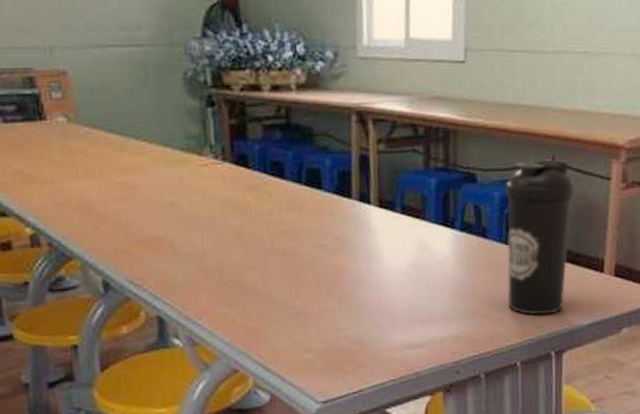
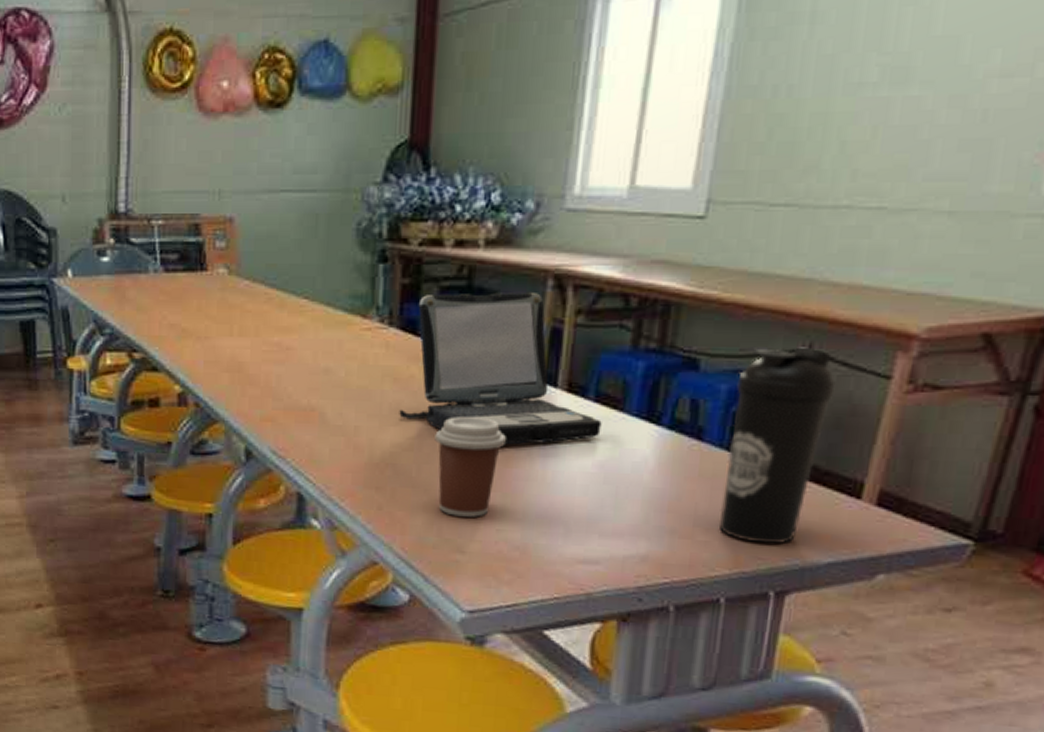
laptop: none [241,127,410,256] -> present [399,292,602,445]
coffee cup: none [274,234,335,321] -> present [435,417,506,517]

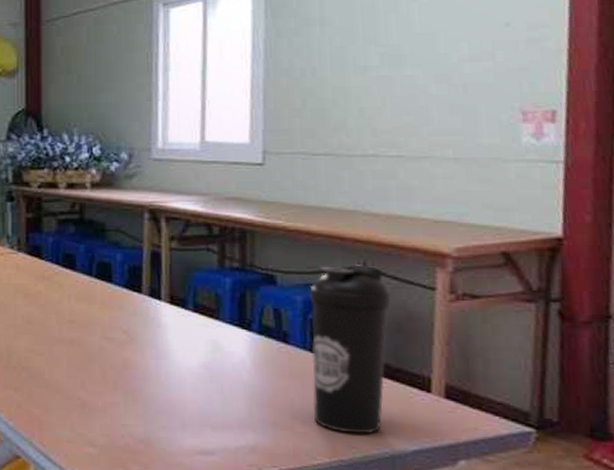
laptop: present [399,292,602,445] -> none [31,224,202,350]
coffee cup: present [435,417,506,517] -> none [62,326,123,414]

